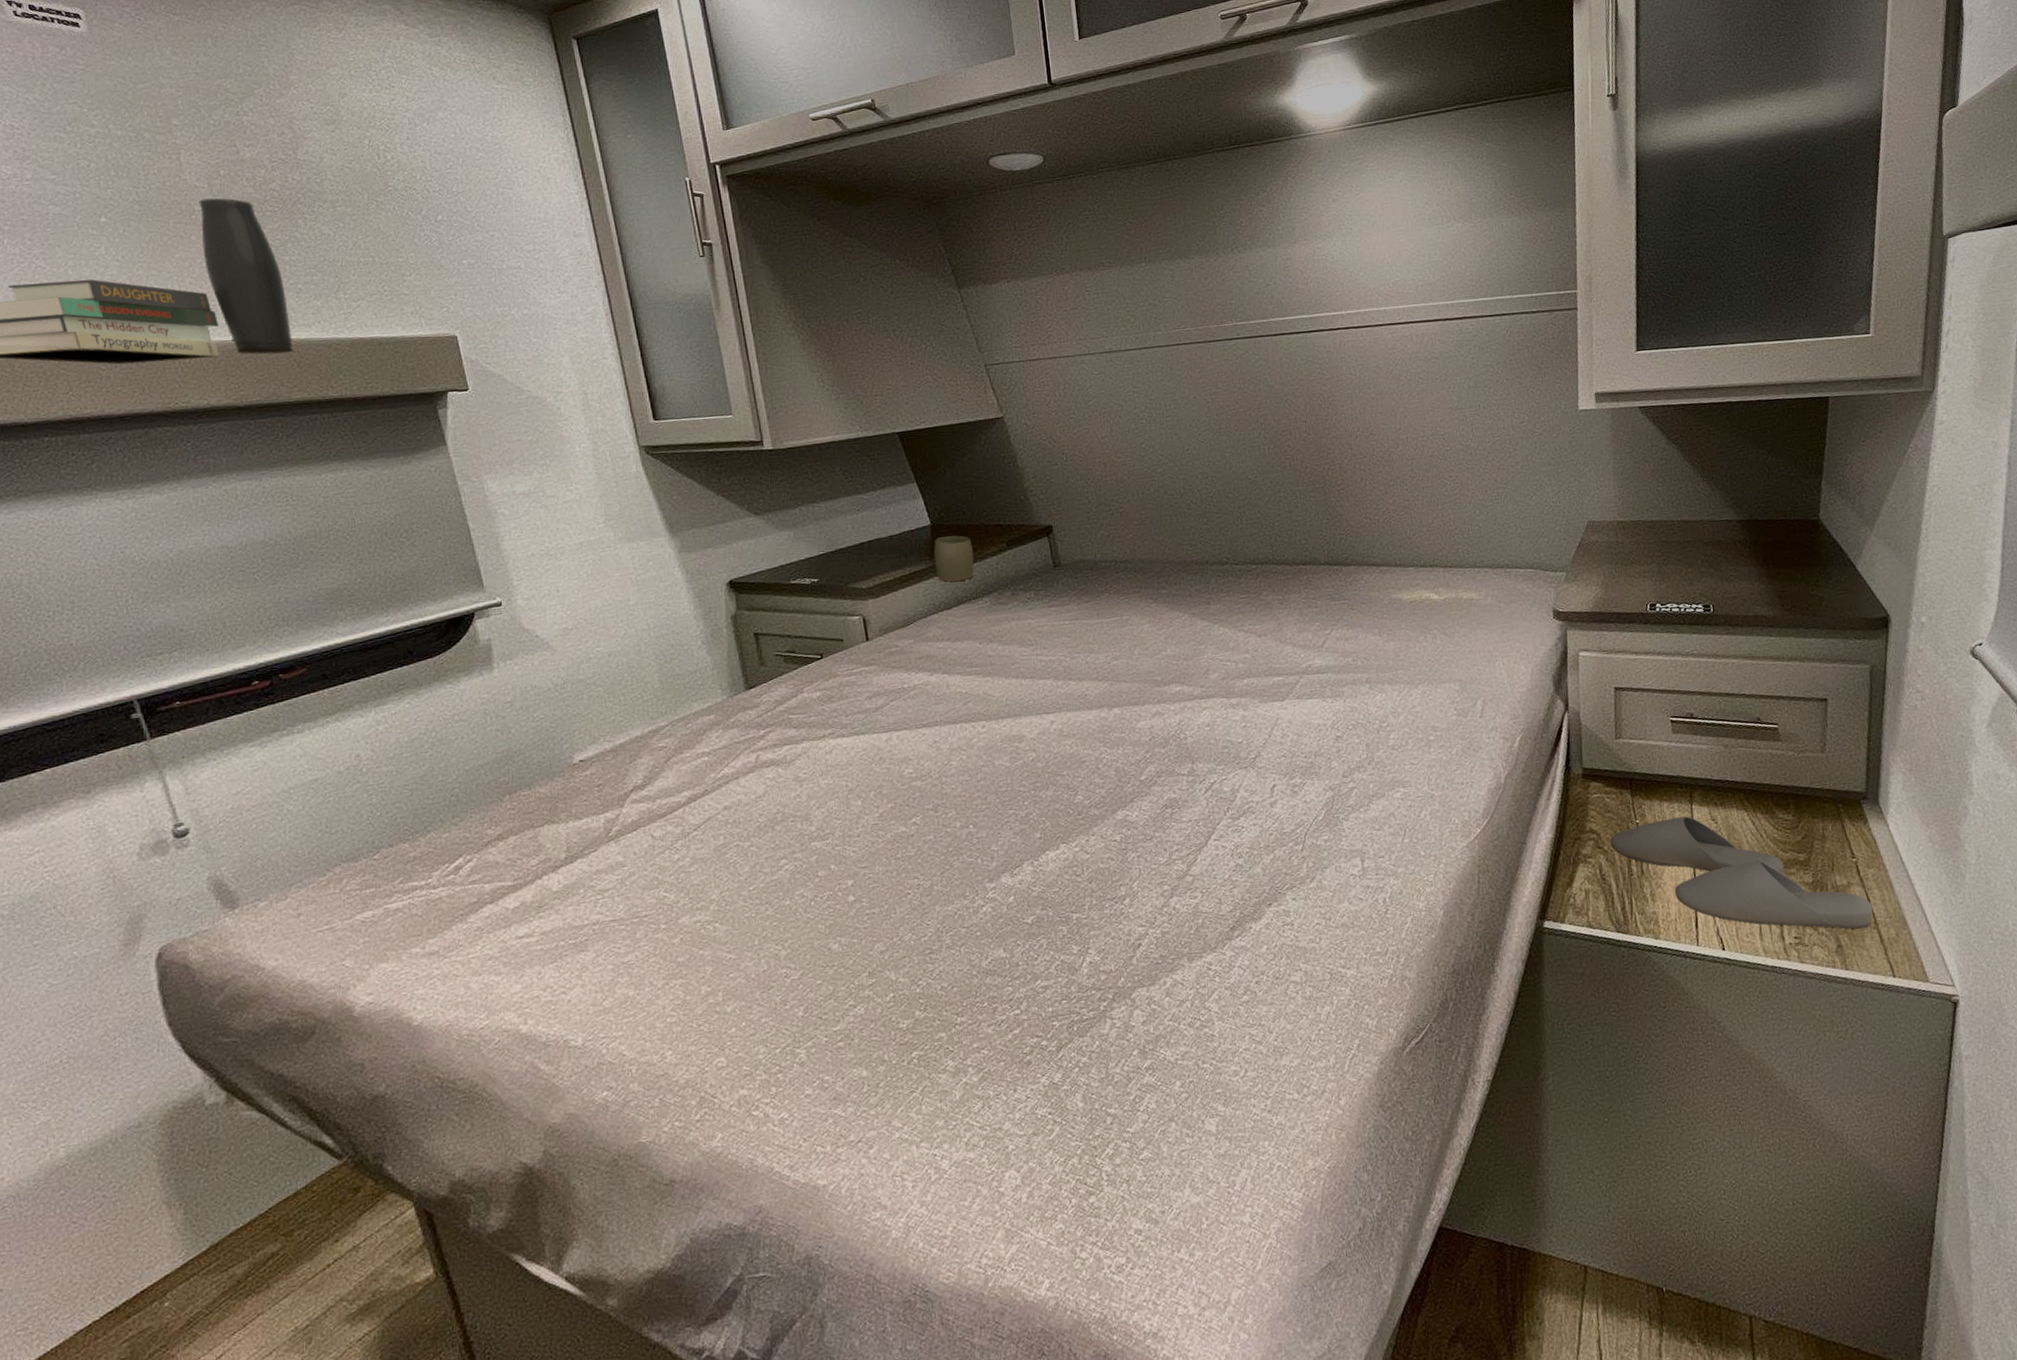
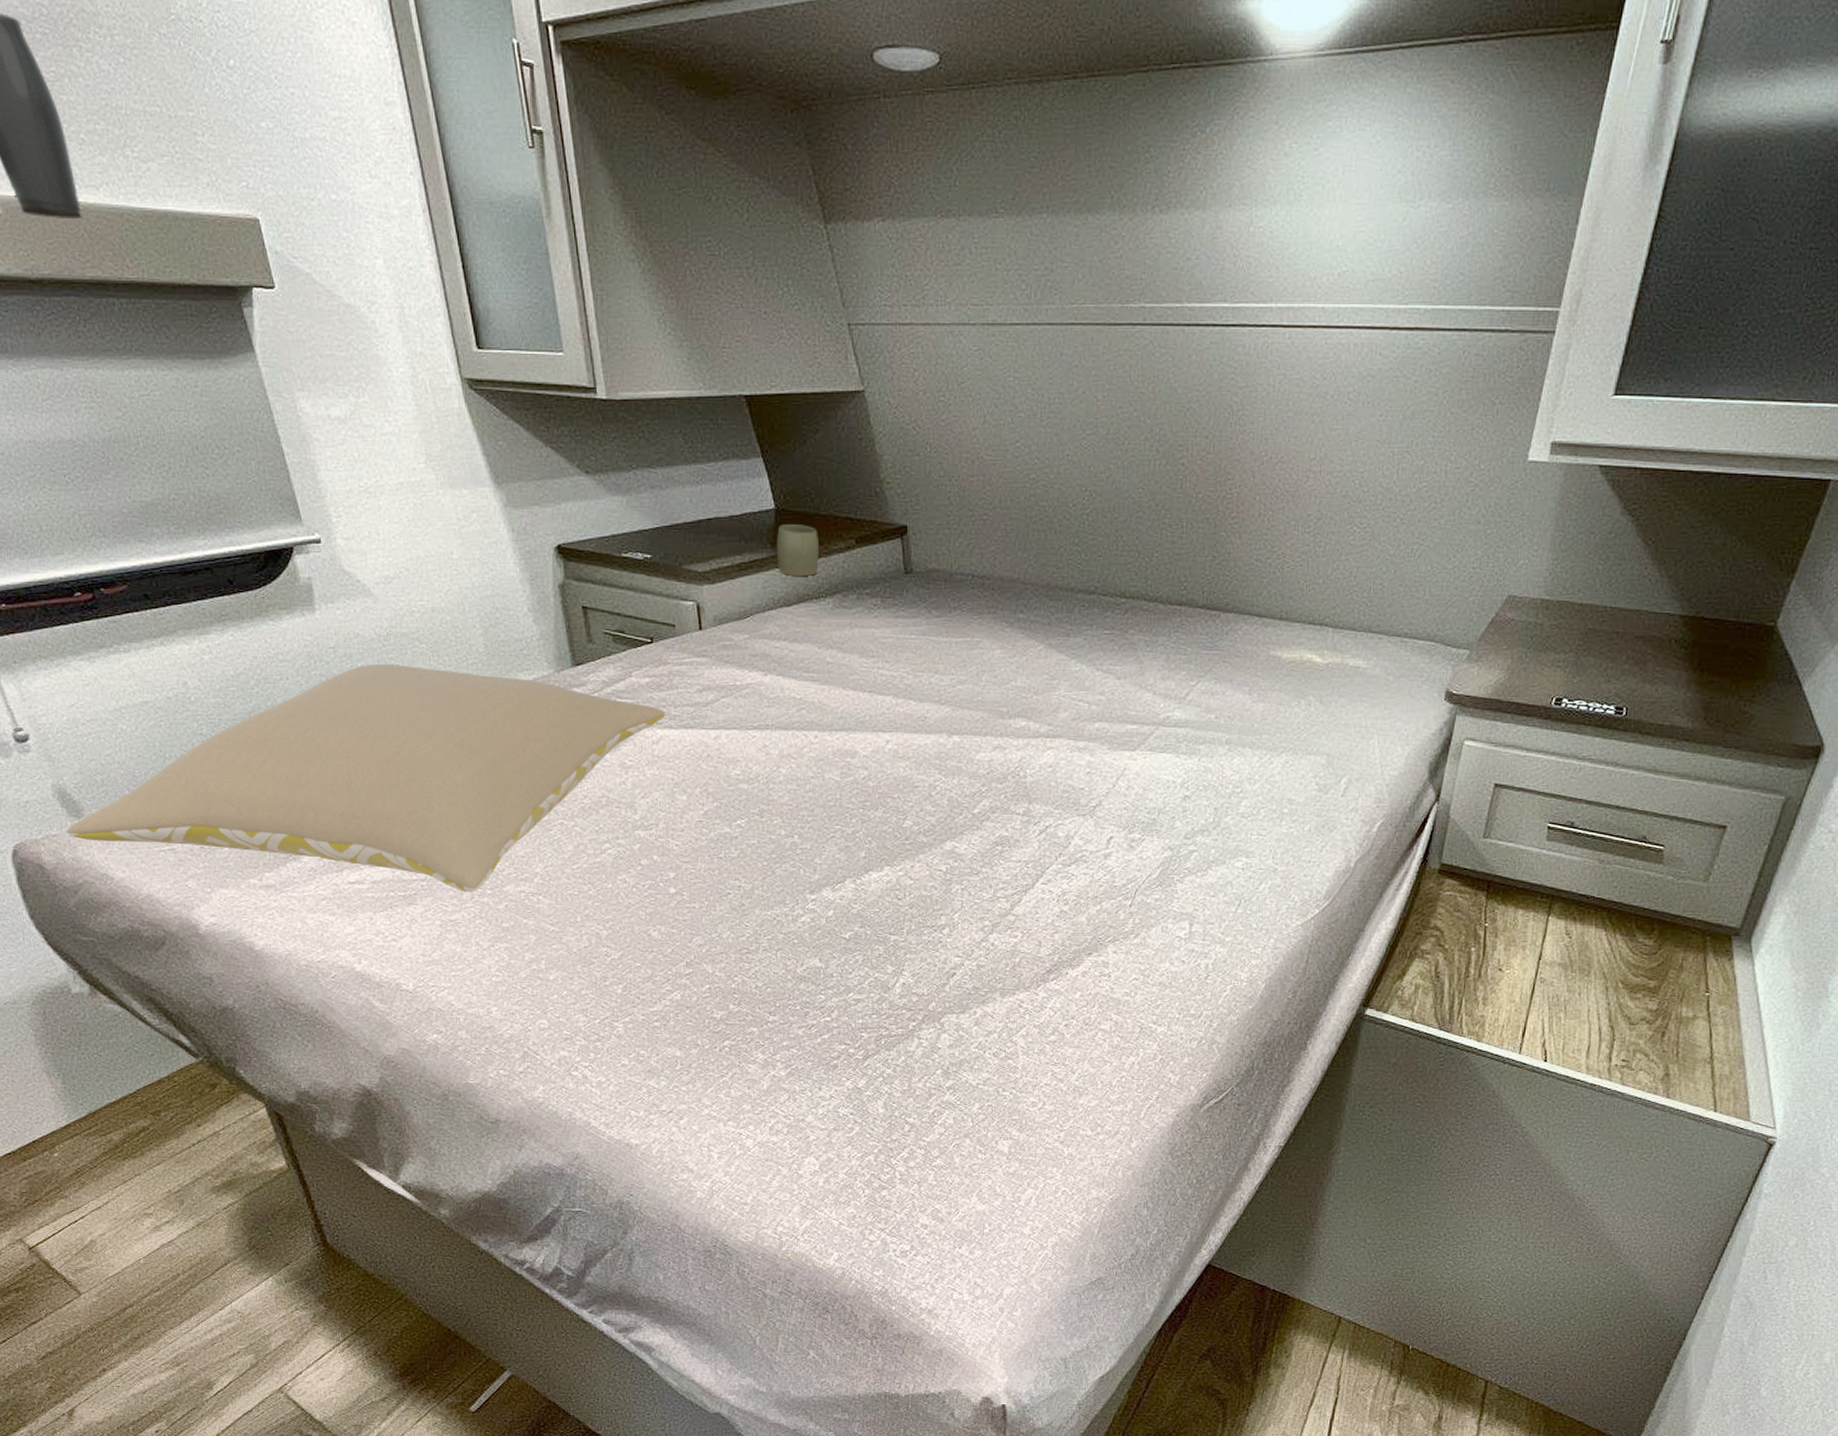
pillow: none [217,708,838,932] -> present [65,663,666,893]
slippers: present [1610,816,1874,929] -> none [1452,926,1713,1061]

